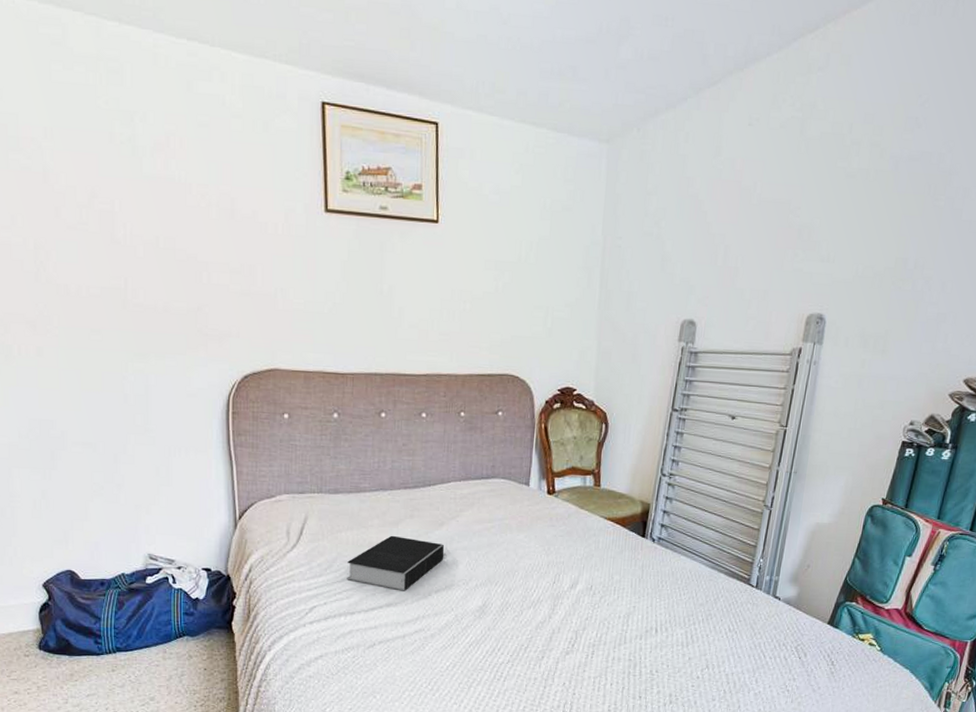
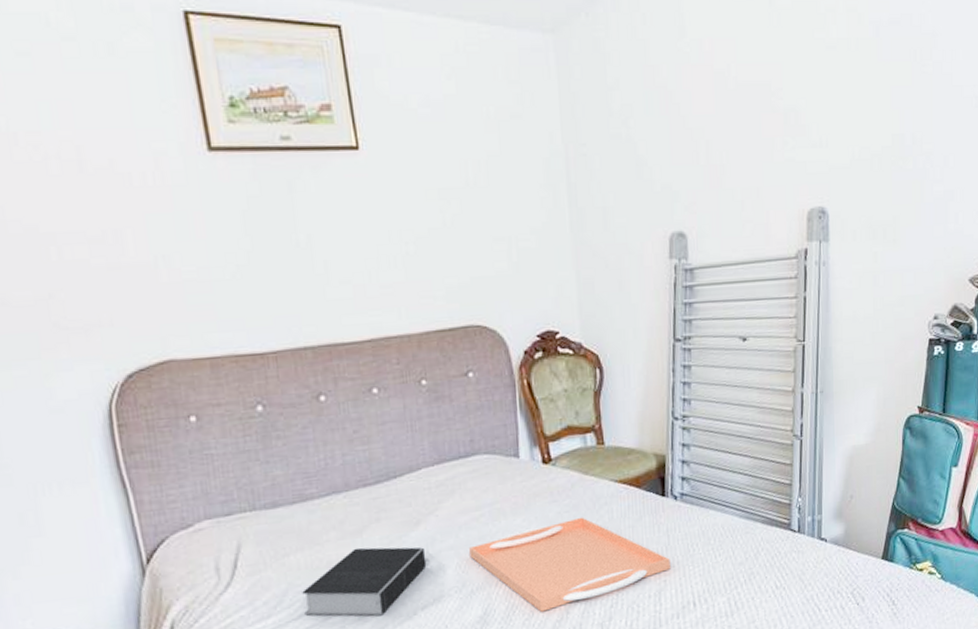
serving tray: none [479,542,641,613] -> present [469,517,670,612]

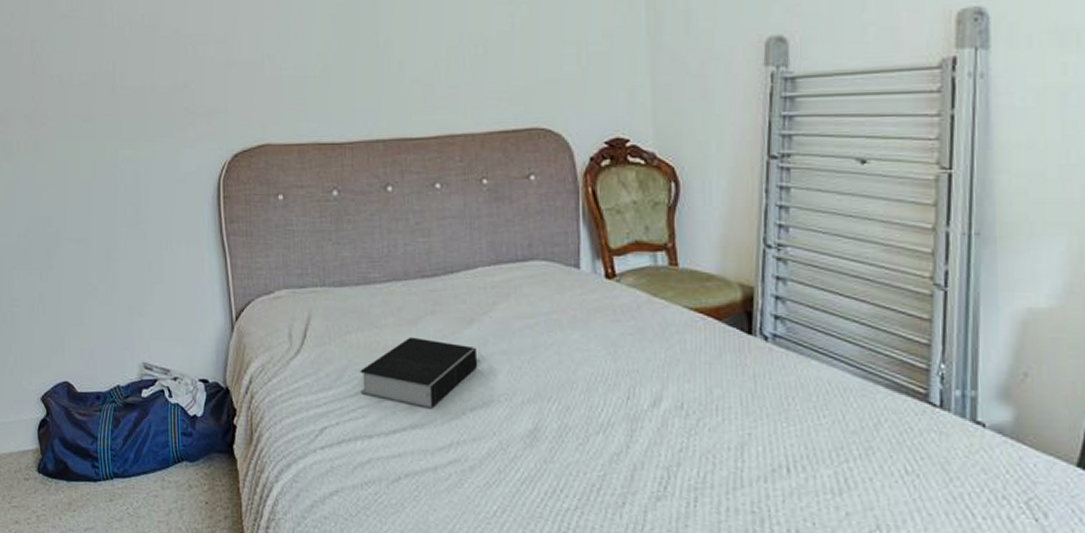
serving tray: present [469,517,670,612] -> none [522,342,757,440]

